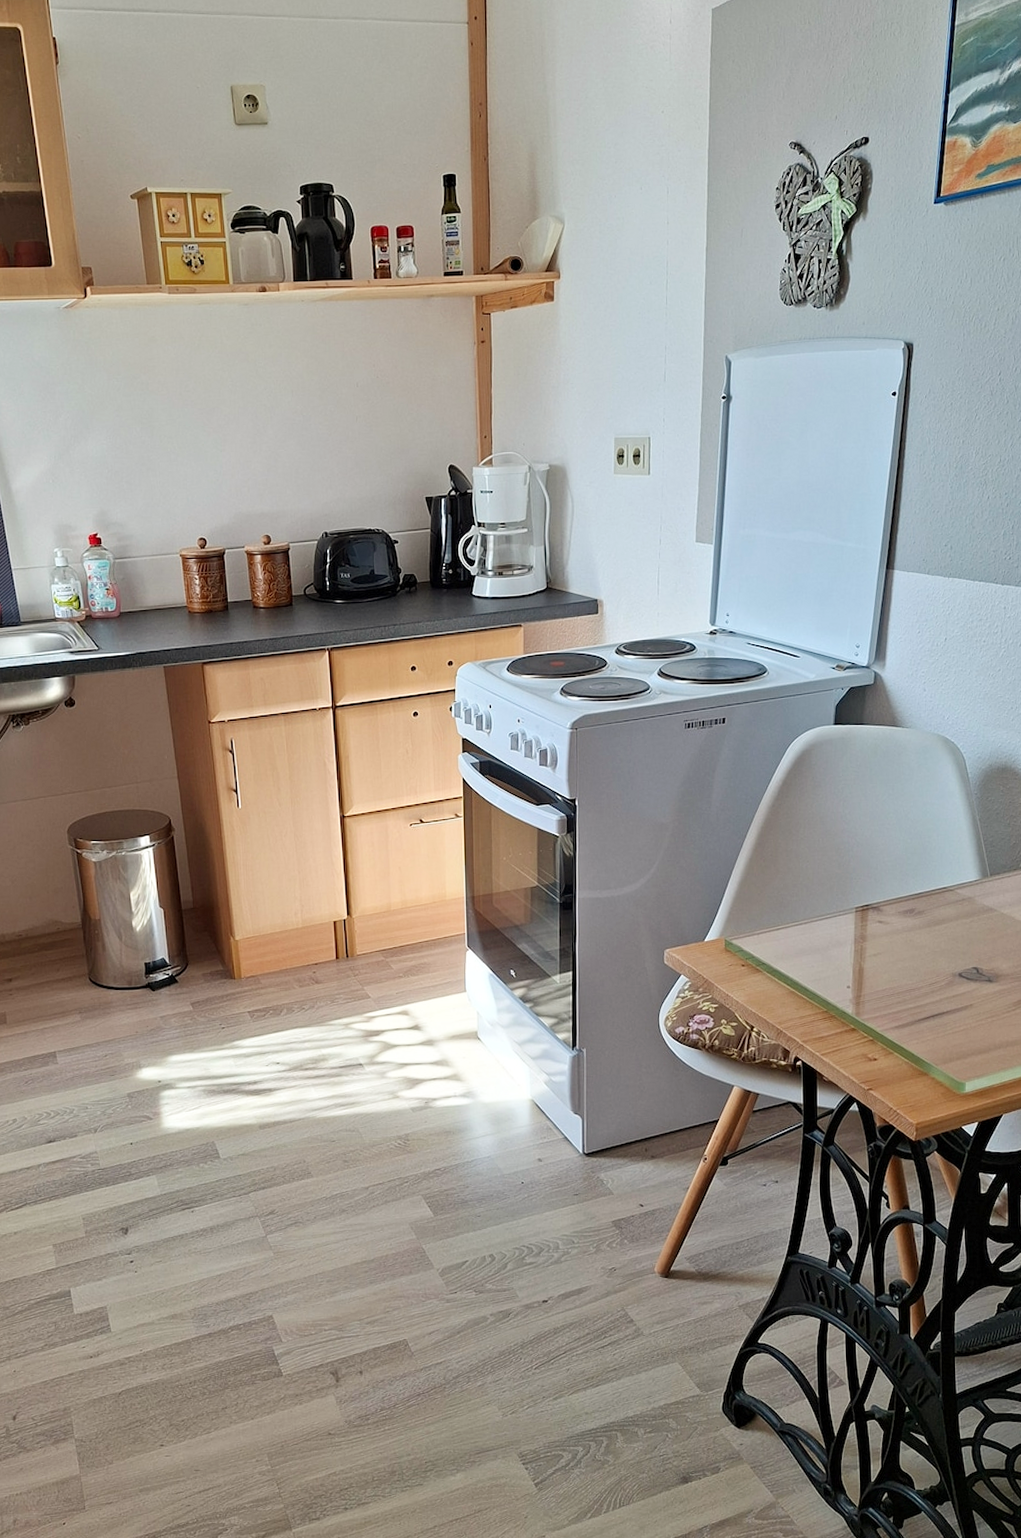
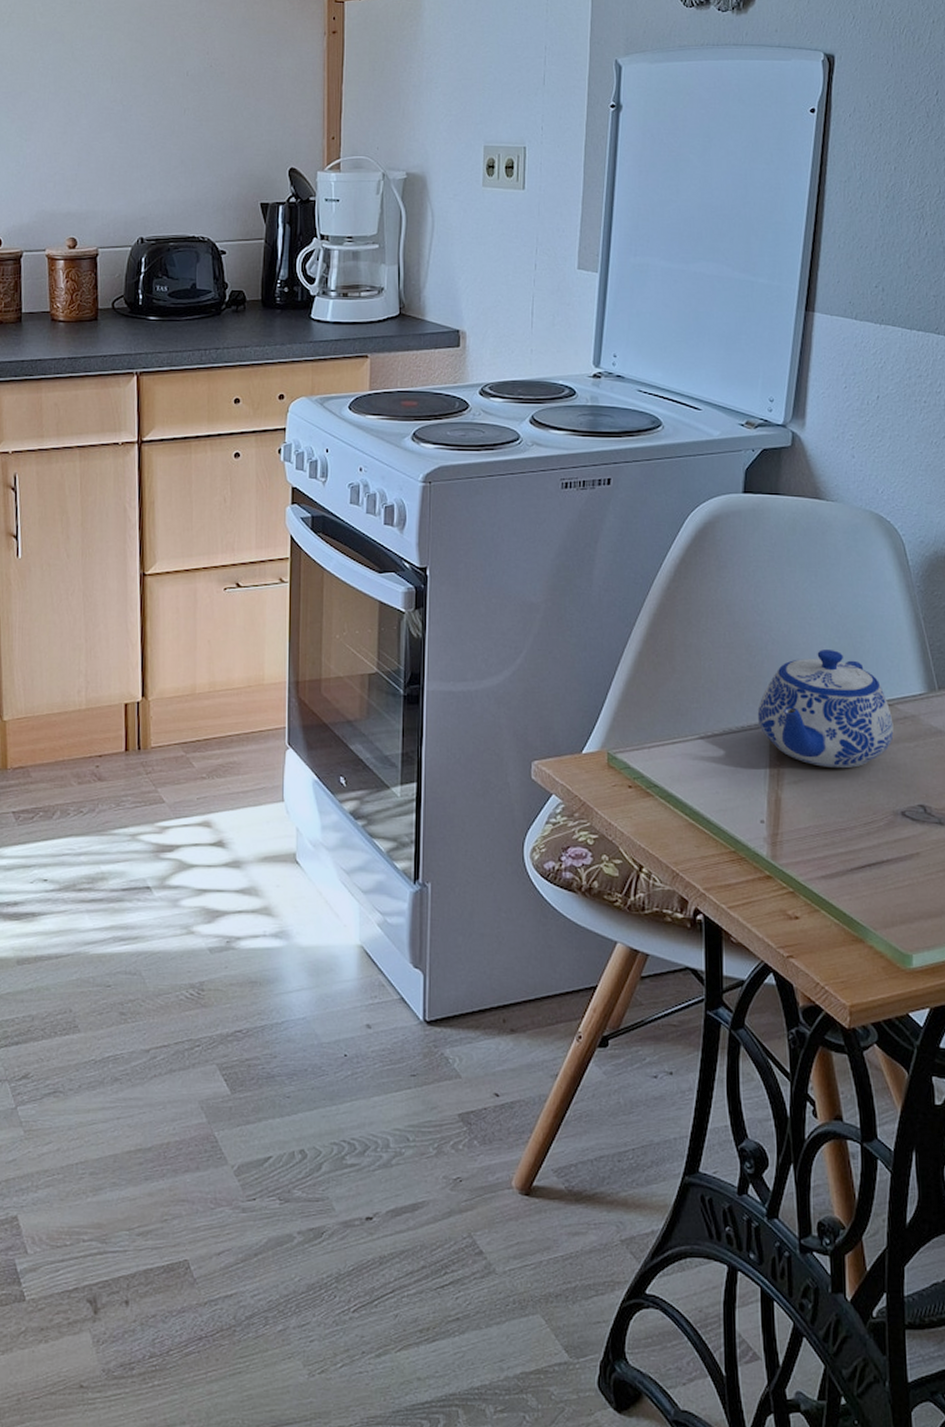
teapot: none [845,849,954,943] -> present [757,650,894,769]

